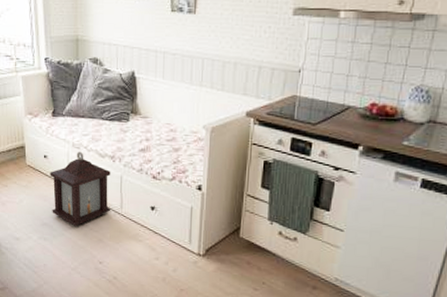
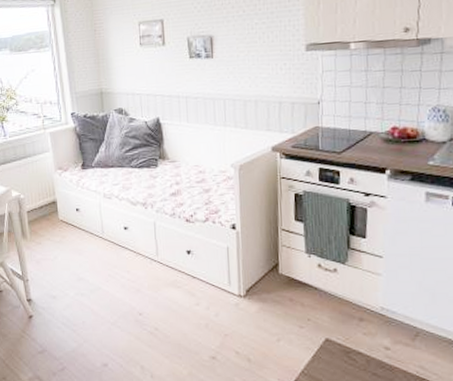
lantern: present [50,151,111,226] -> none [83,201,146,278]

